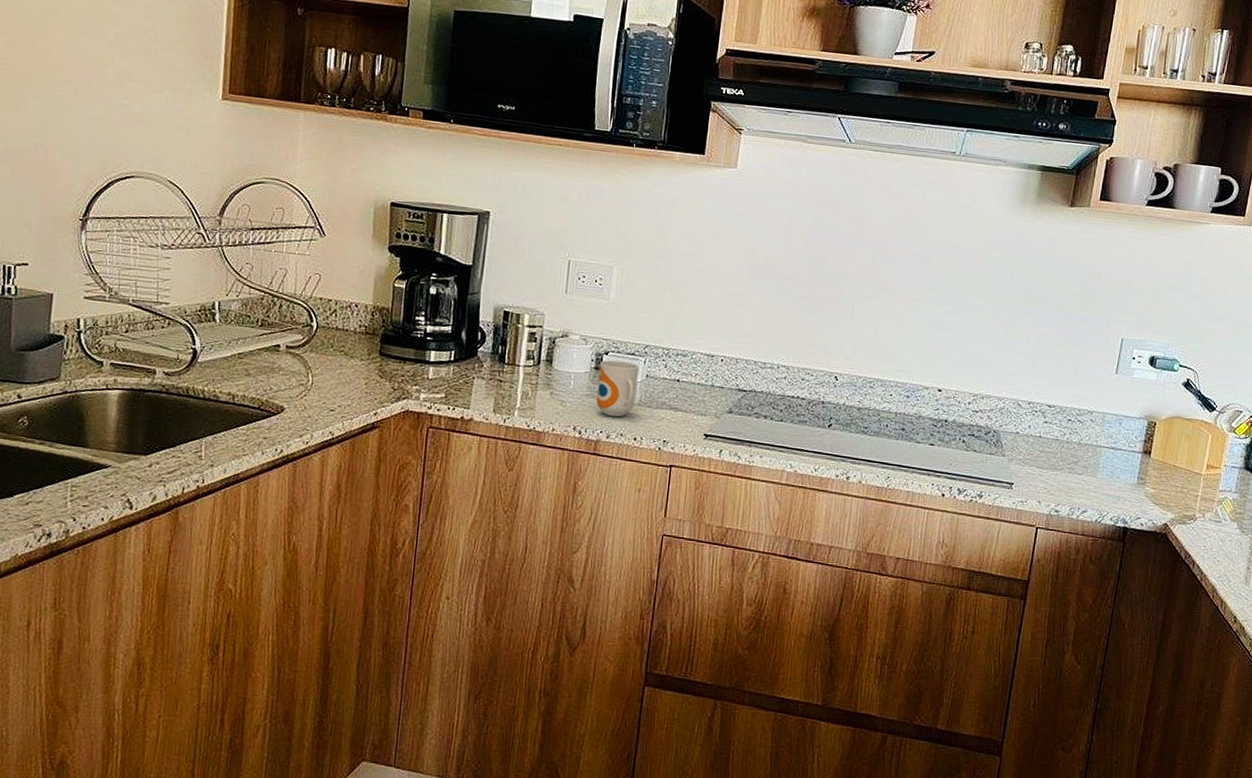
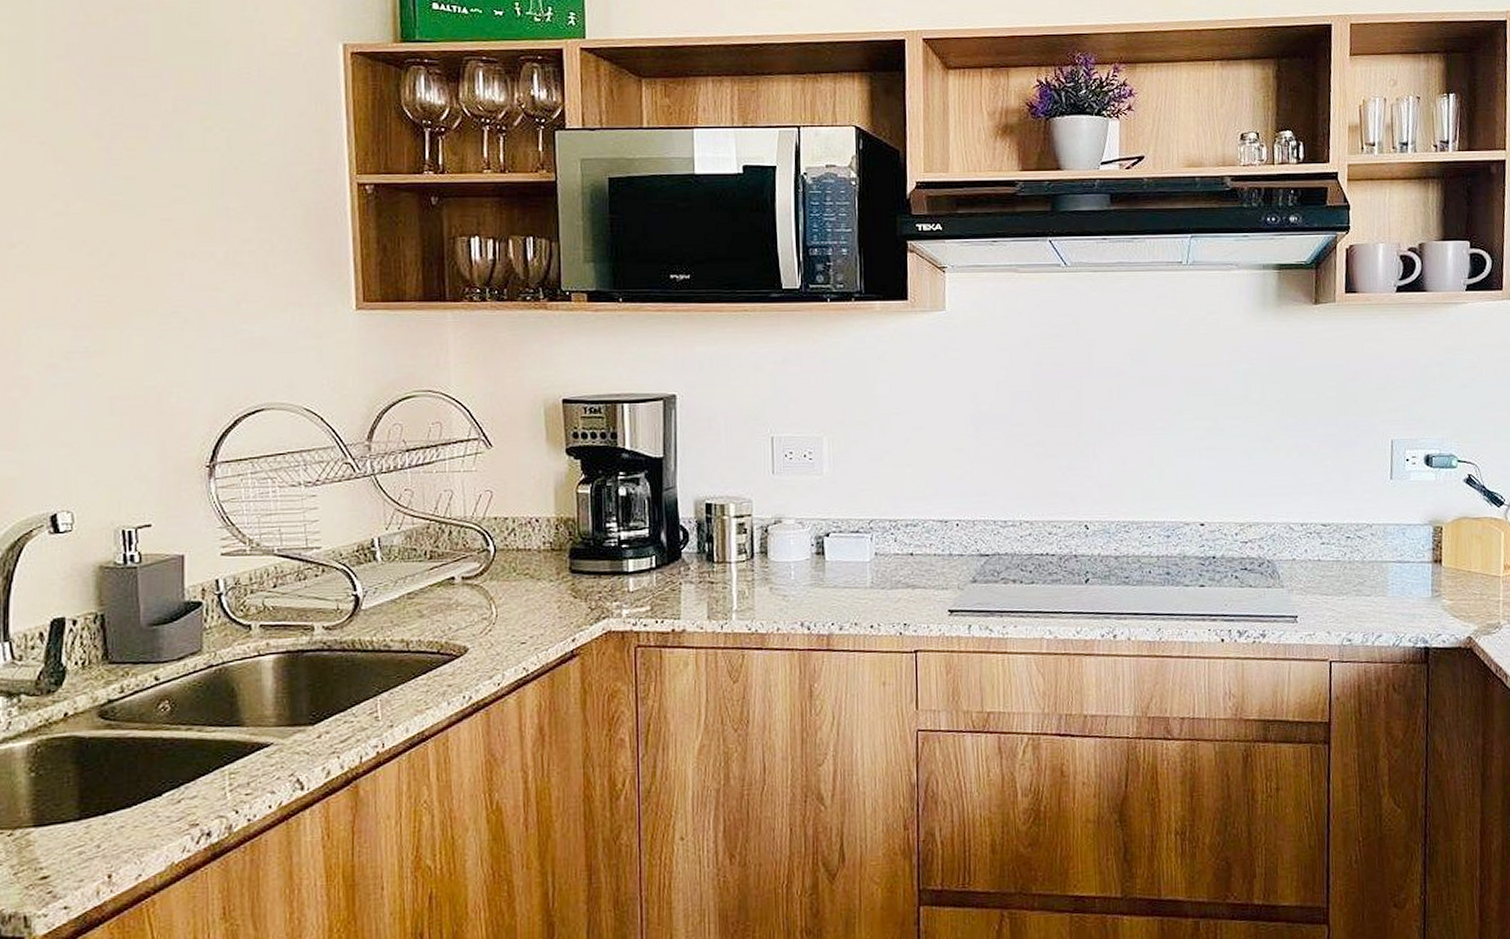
mug: present [596,360,640,417] -> none [821,541,867,606]

